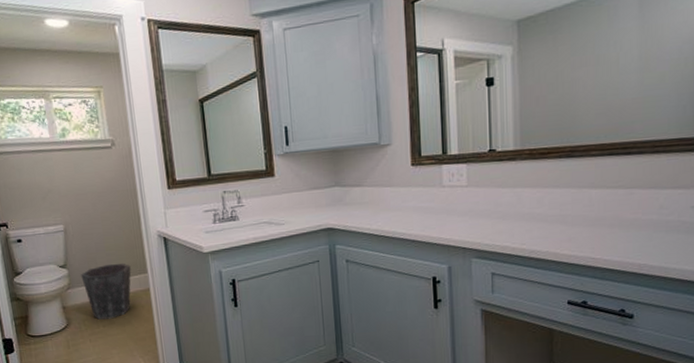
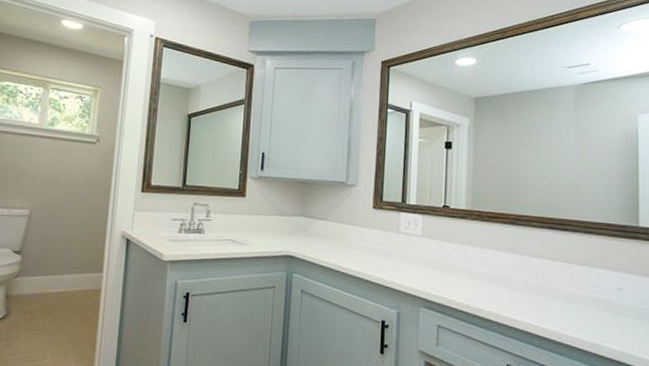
waste bin: present [81,263,132,320] -> none [33,257,87,316]

